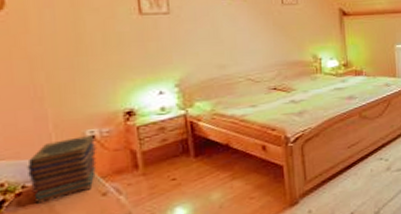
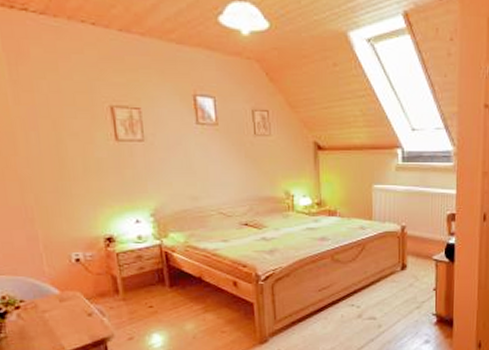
book stack: present [27,134,97,204] -> none [23,257,82,317]

